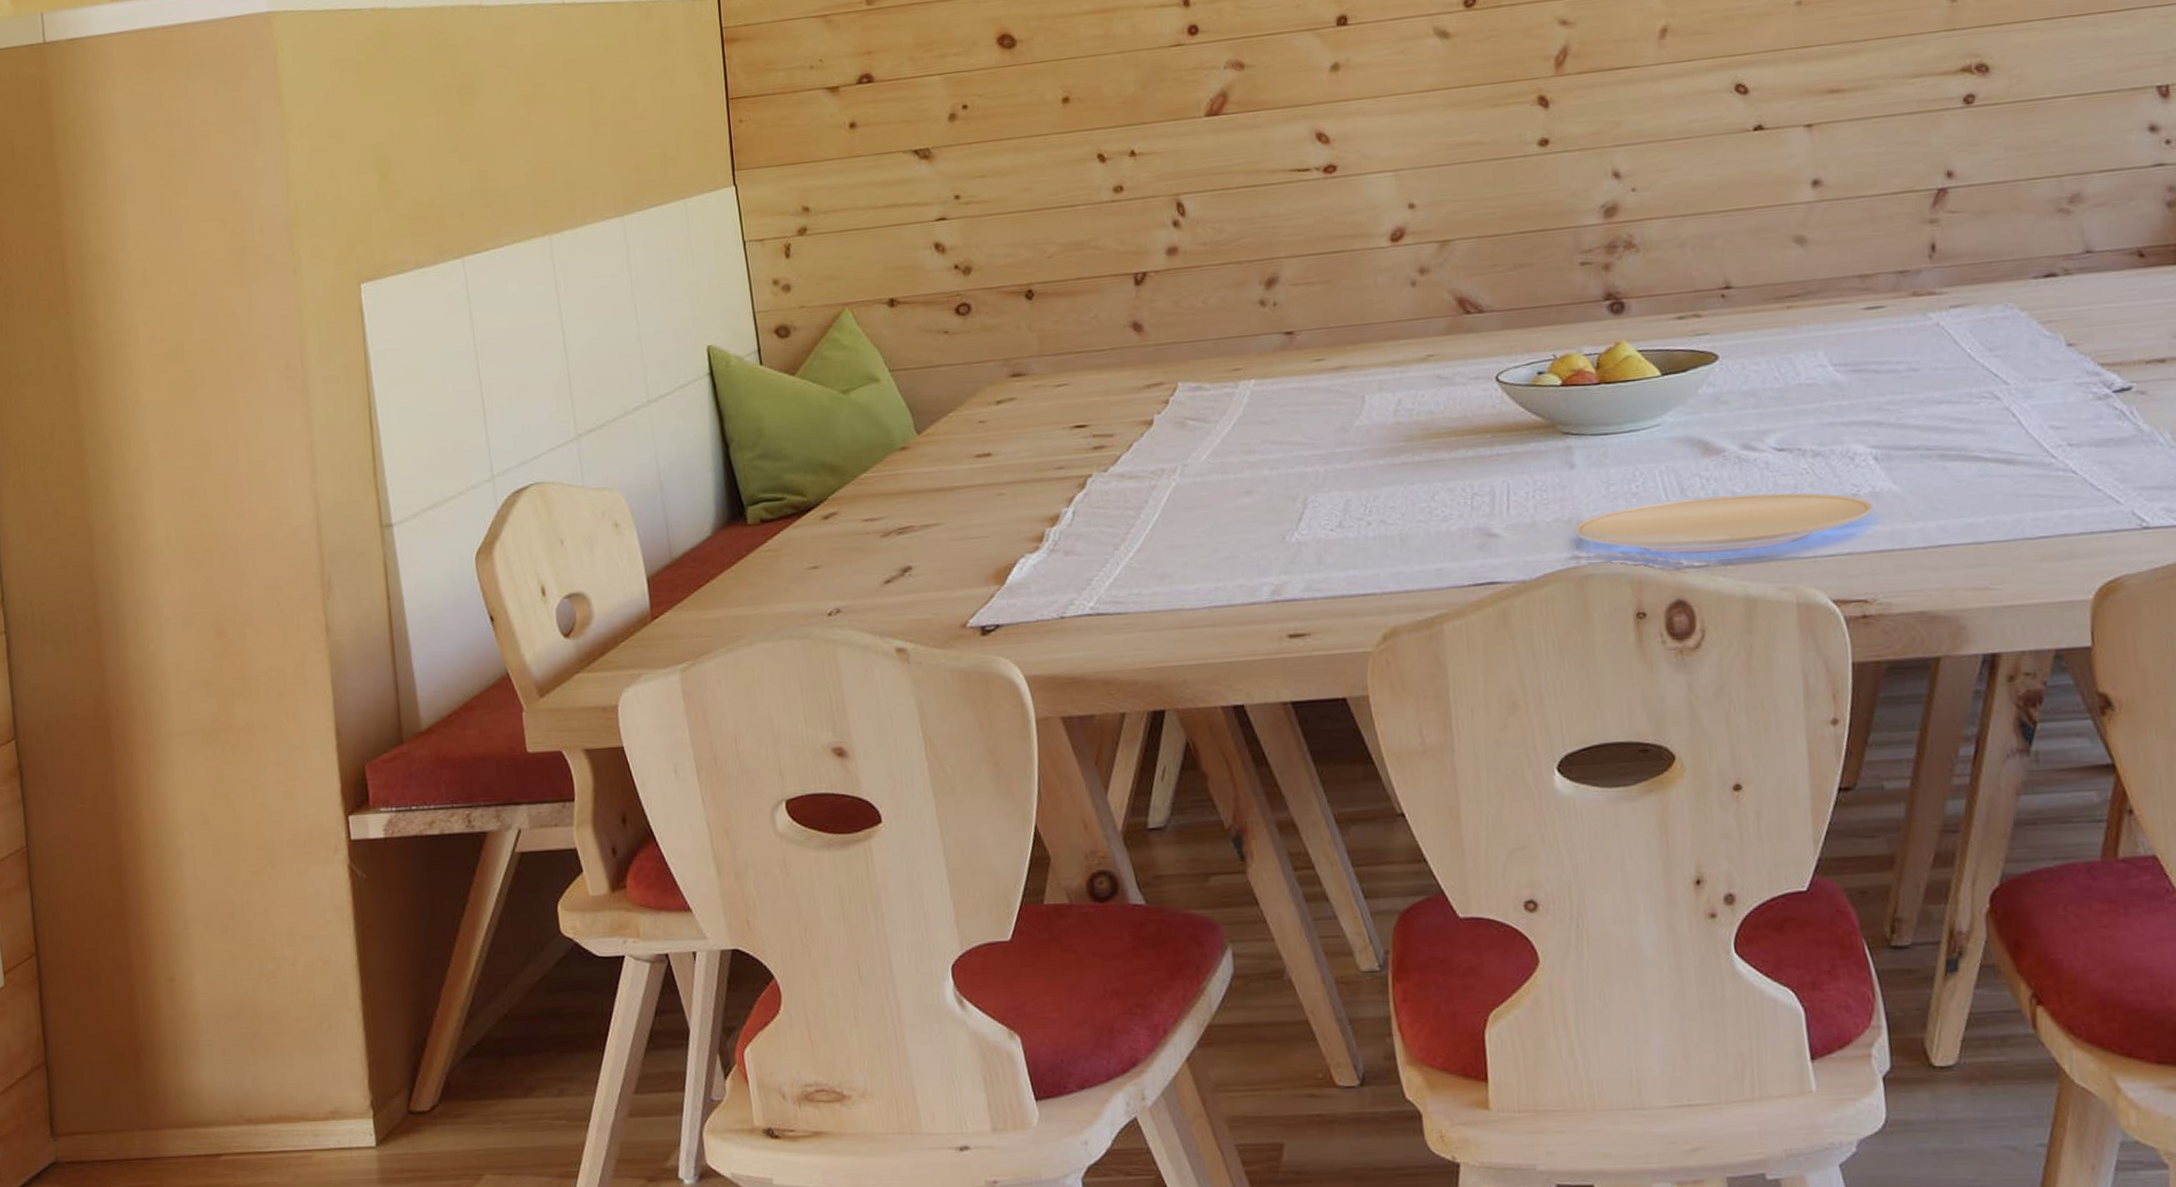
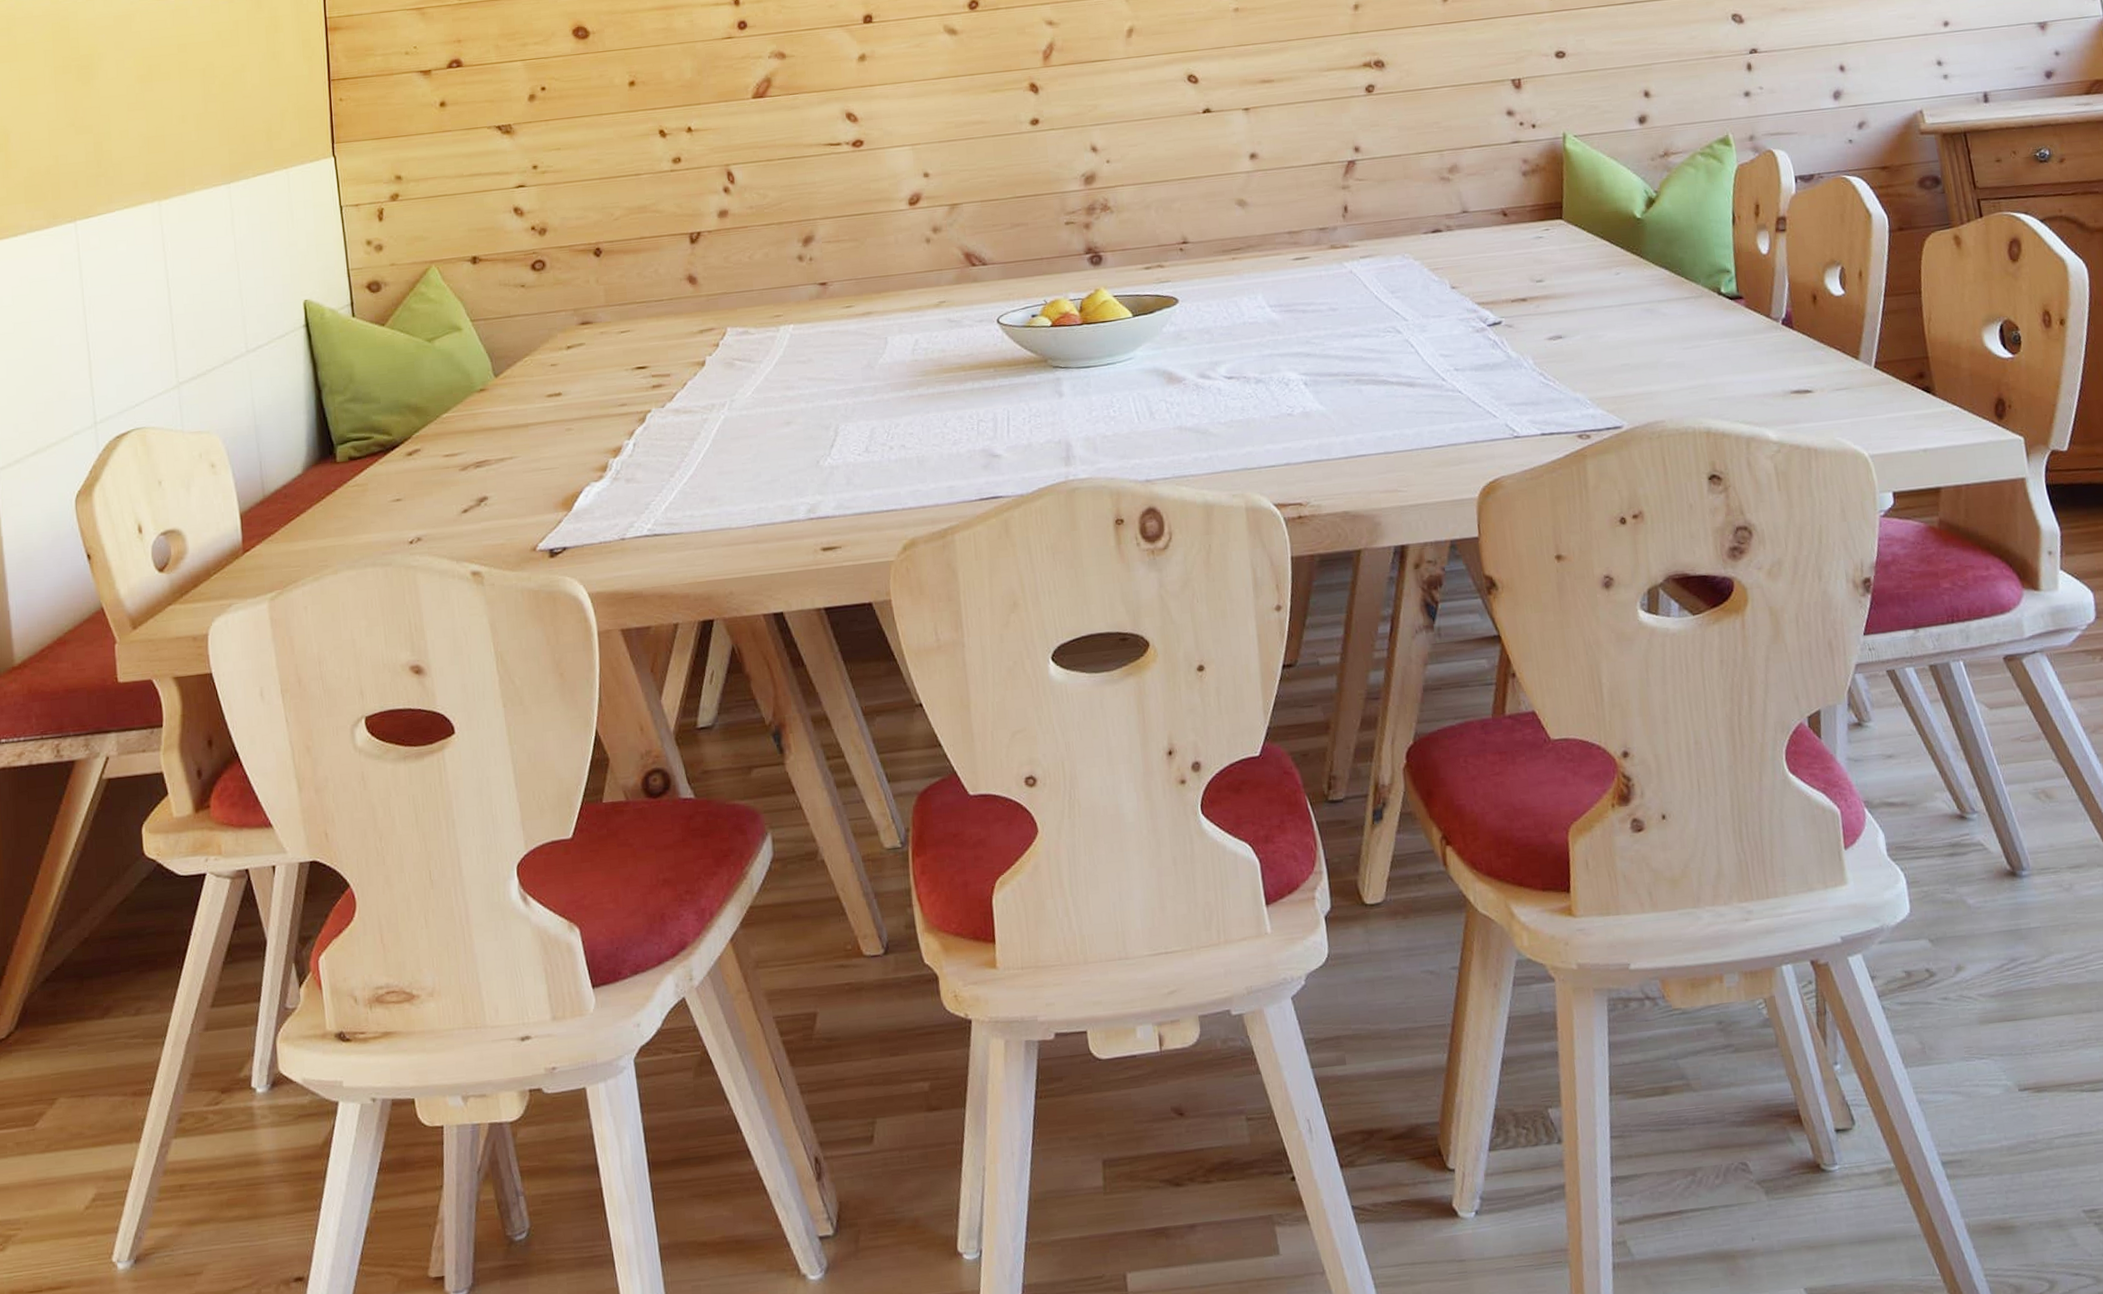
plate: present [1573,493,1873,554] -> none [1063,414,1305,468]

